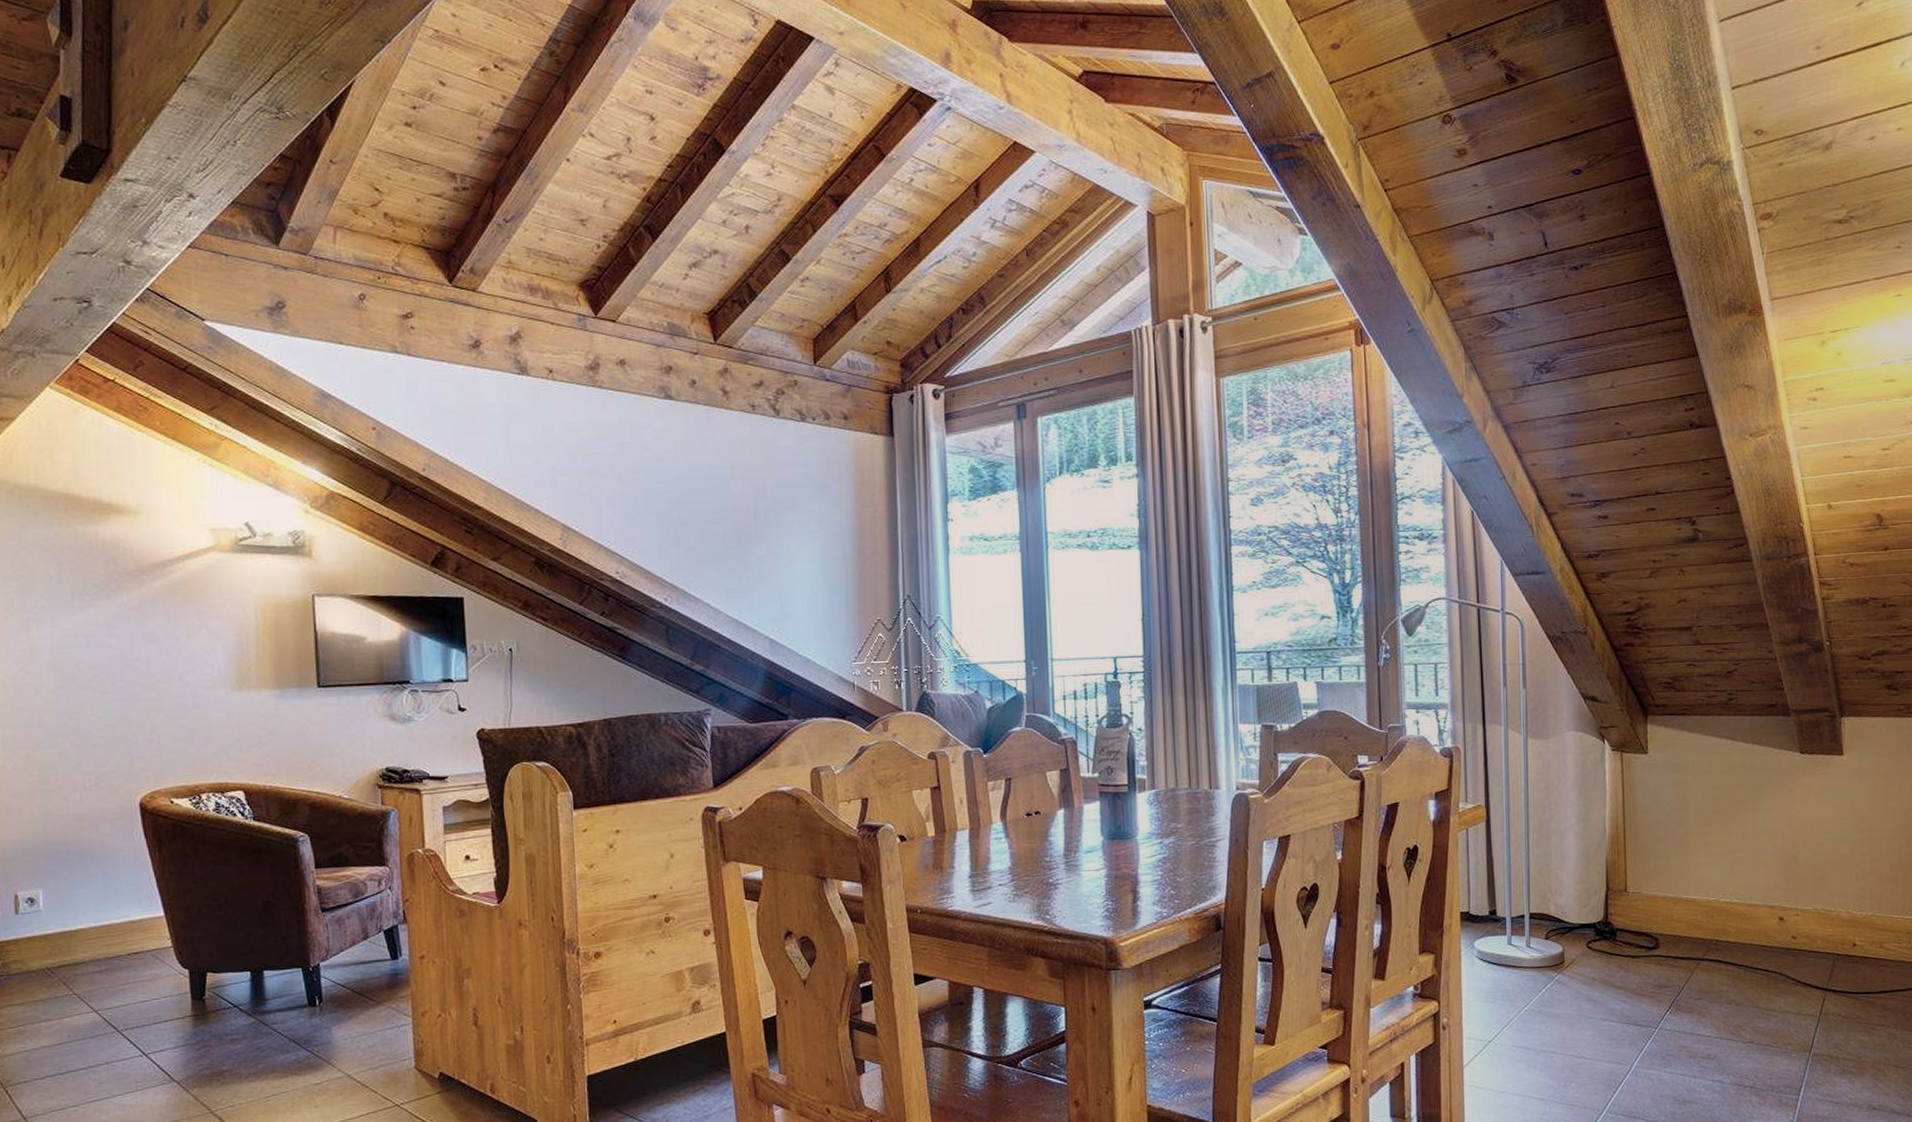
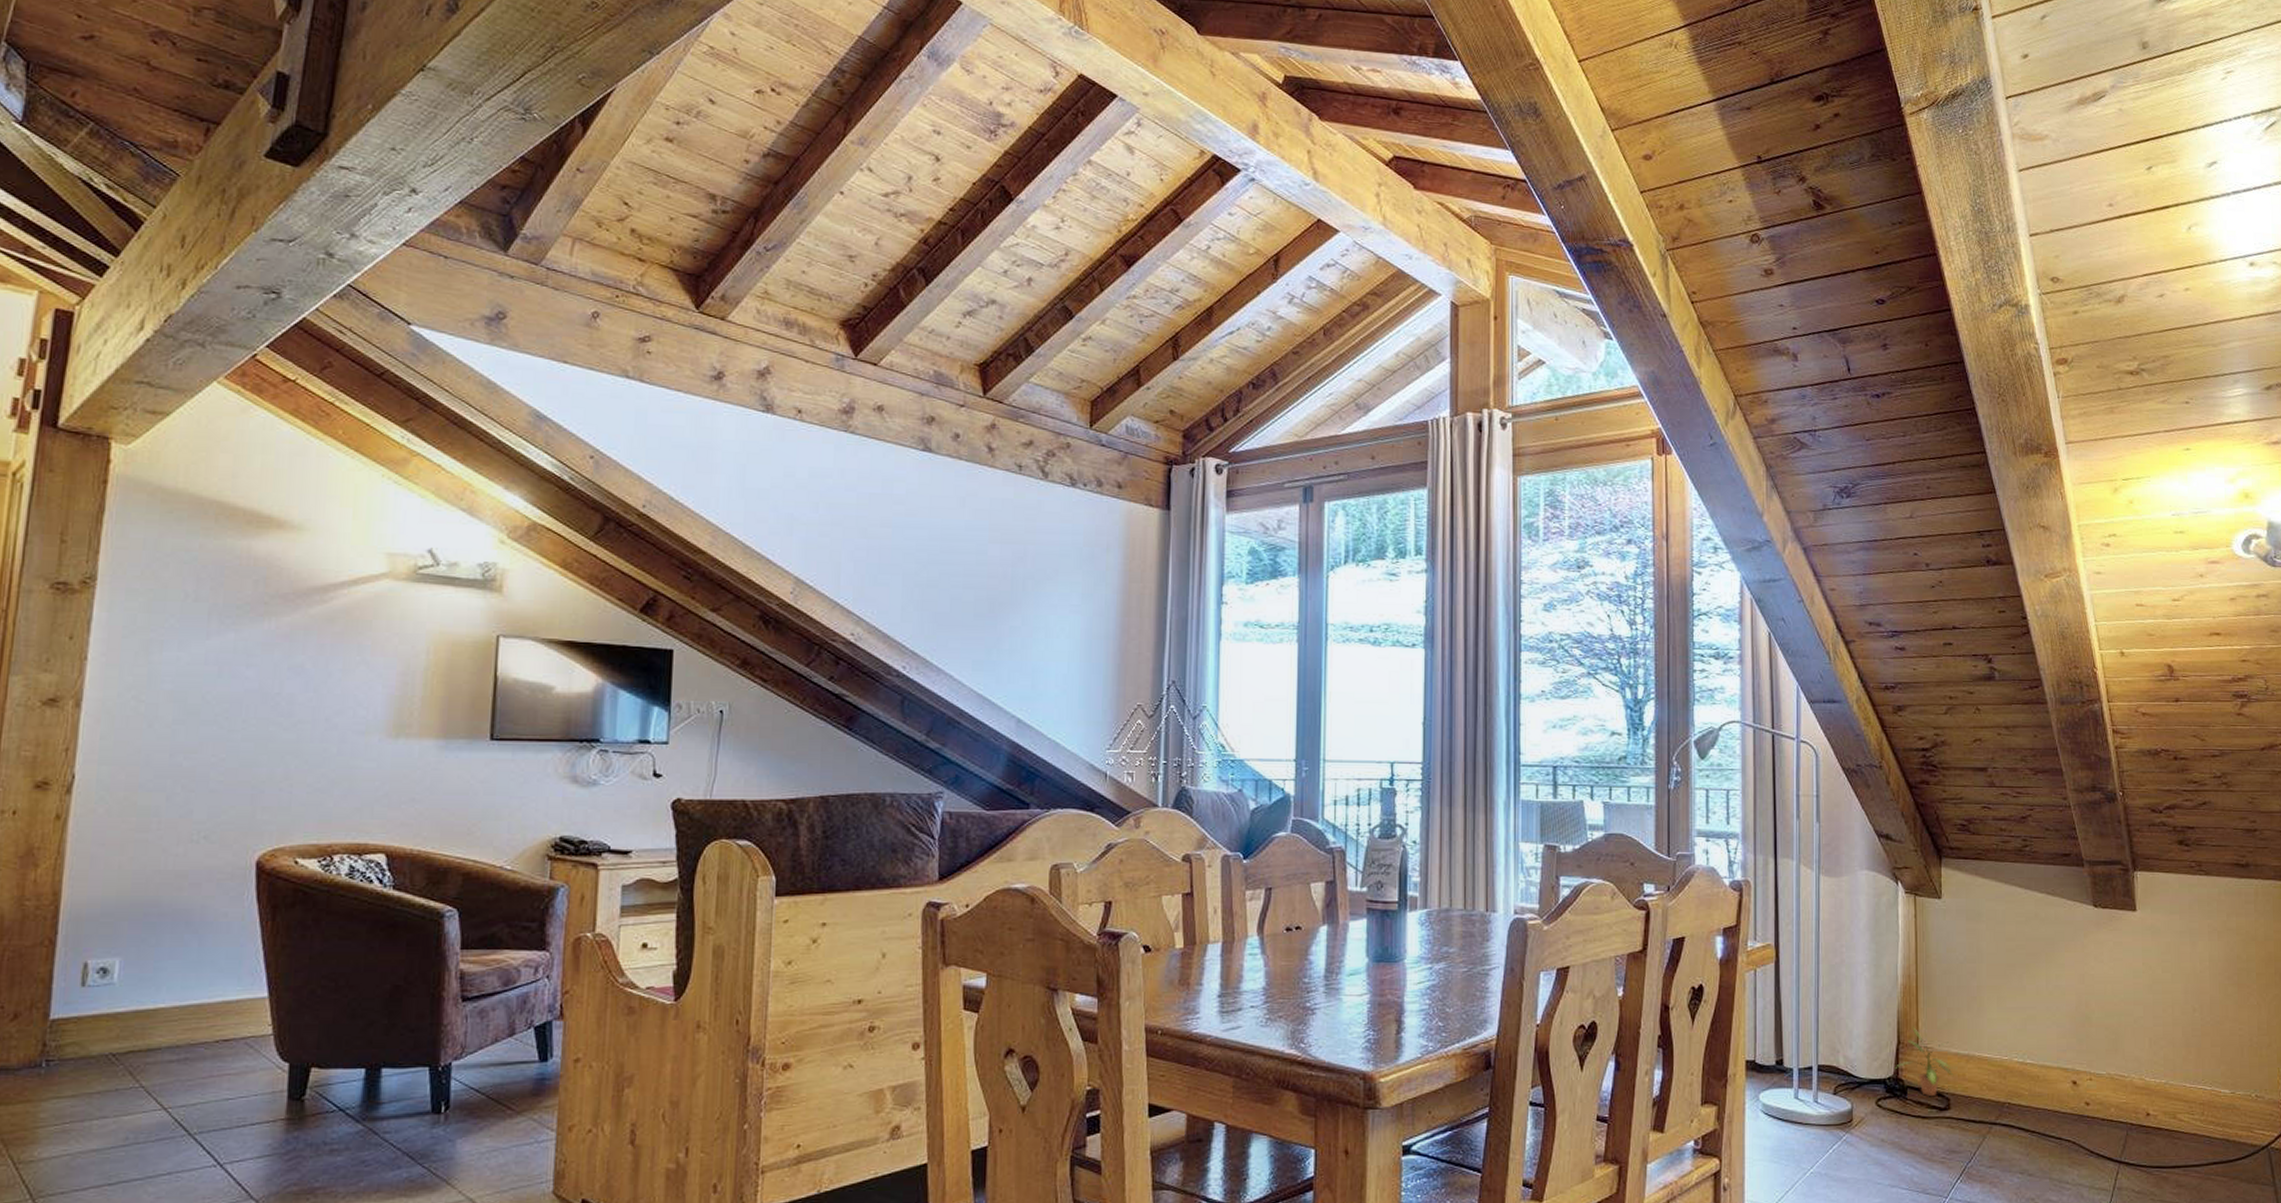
potted plant: none [1604,873,1662,938] -> present [1895,1026,1954,1097]

